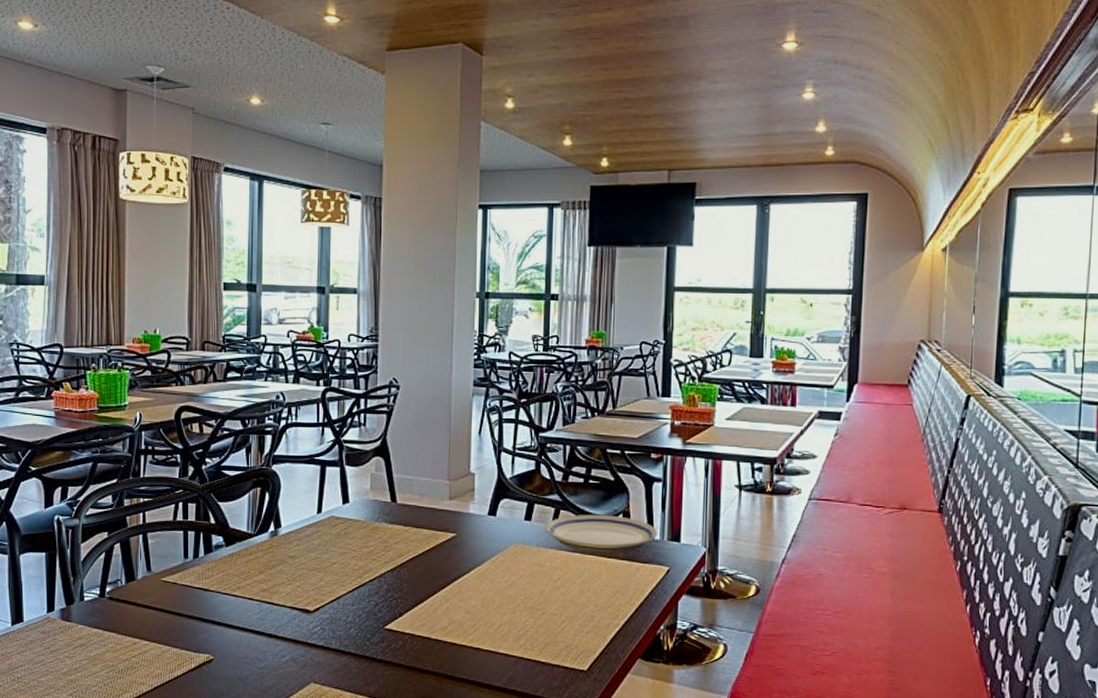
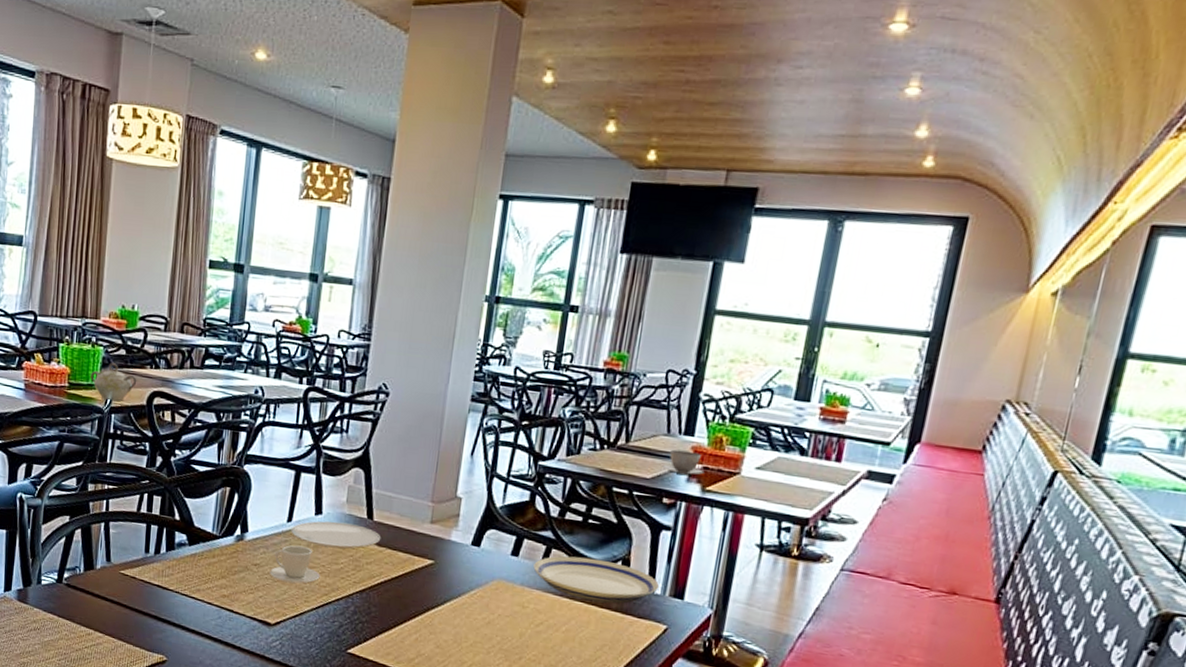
sugar bowl: none [119,384,164,420] -> present [90,363,137,402]
teacup: none [305,534,353,570] -> present [270,545,320,584]
plate: none [321,508,406,533] -> present [291,521,381,549]
teacup: none [647,410,683,431] -> present [662,449,705,476]

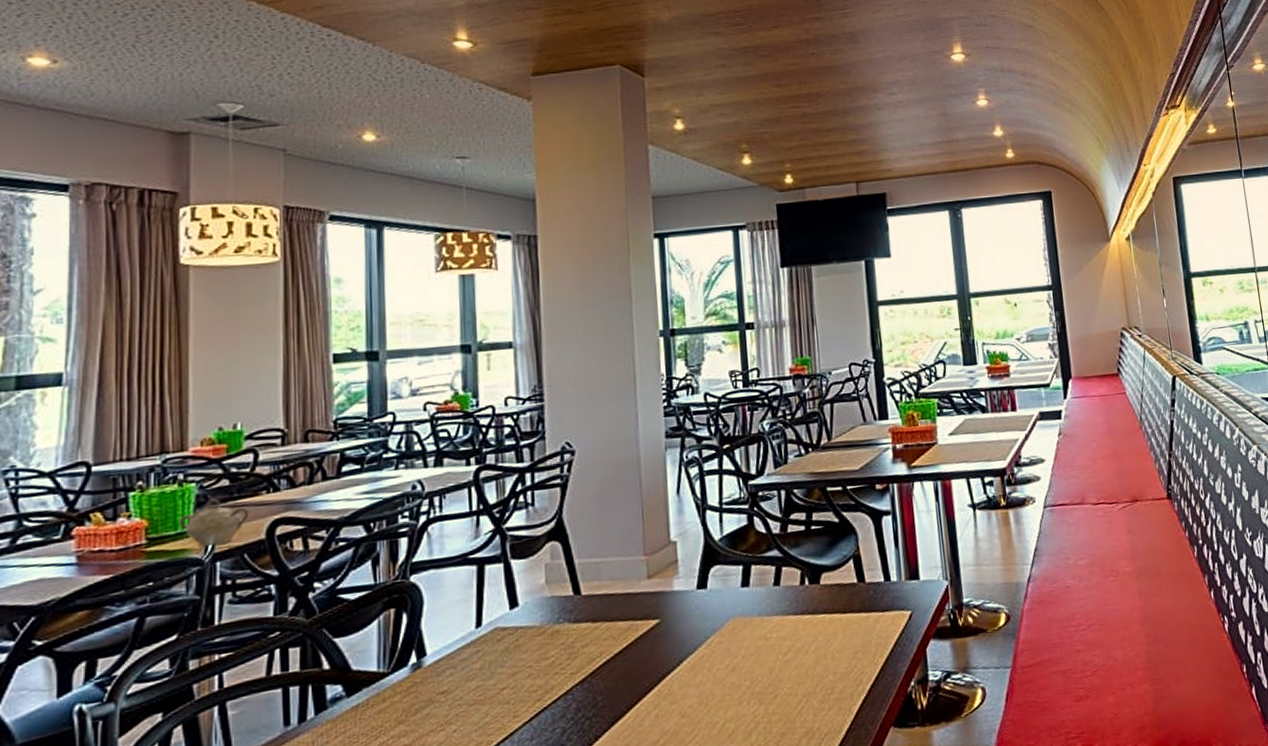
teacup: present [270,545,320,584] -> none [463,650,528,703]
plate: present [291,521,381,549] -> none [482,605,595,646]
plate: present [533,556,659,604] -> none [767,562,893,611]
teacup: present [662,449,705,476] -> none [867,433,906,459]

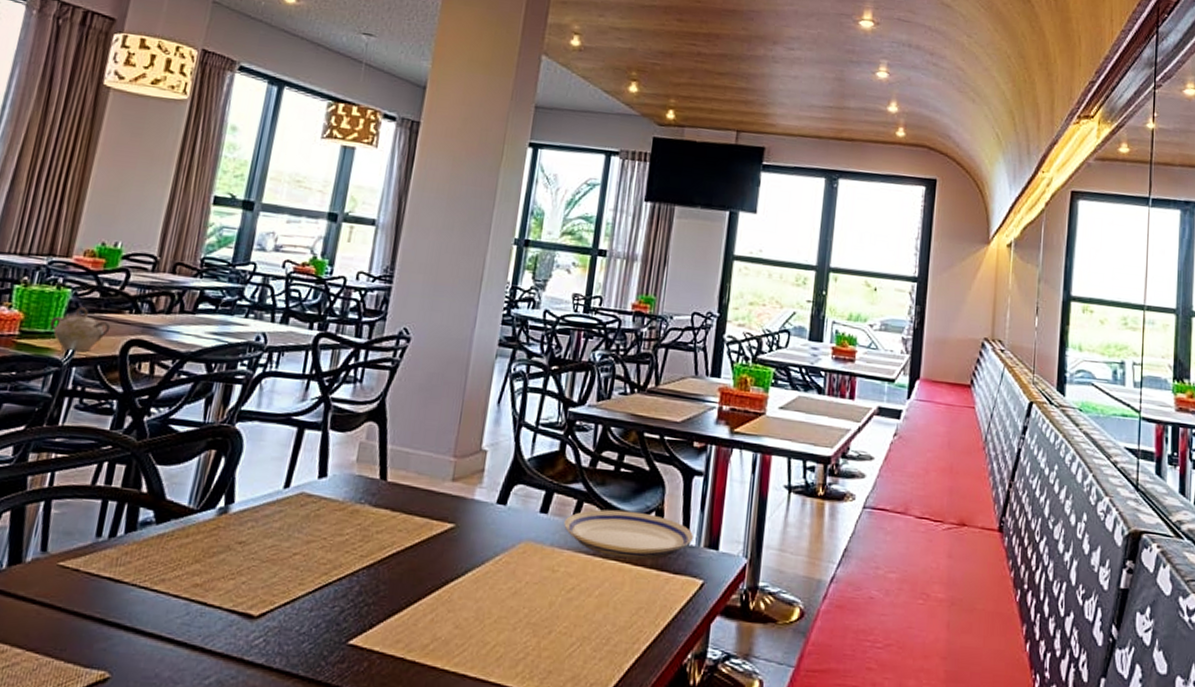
plate: none [767,562,893,611] -> present [564,509,693,560]

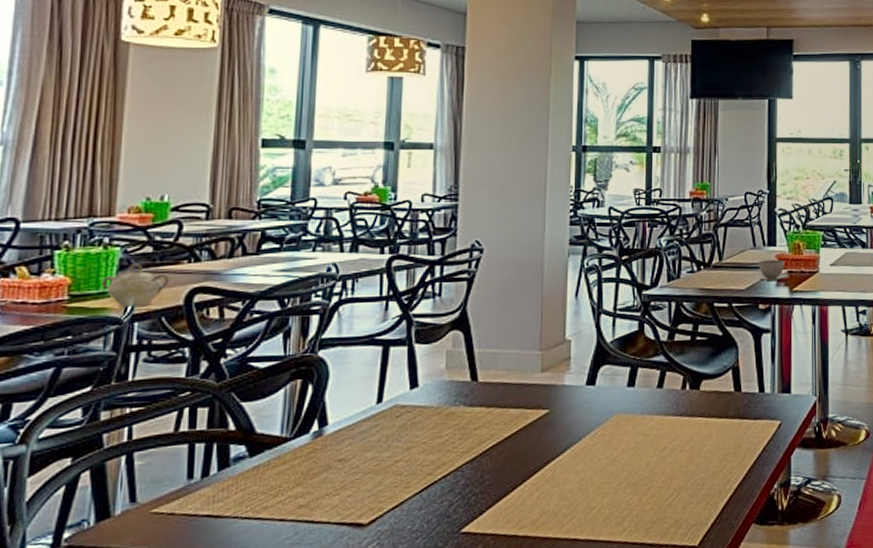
plate: present [564,509,693,560] -> none [651,372,767,414]
teacup: none [691,391,732,418] -> present [754,259,790,281]

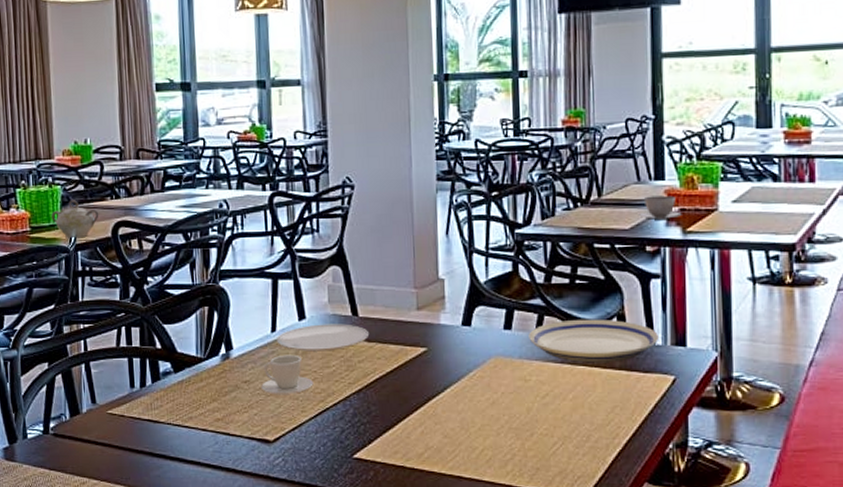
teacup: none [359,426,421,472] -> present [261,354,313,395]
plate: none [382,390,489,422] -> present [276,324,370,352]
plate: none [651,372,767,414] -> present [529,319,658,362]

